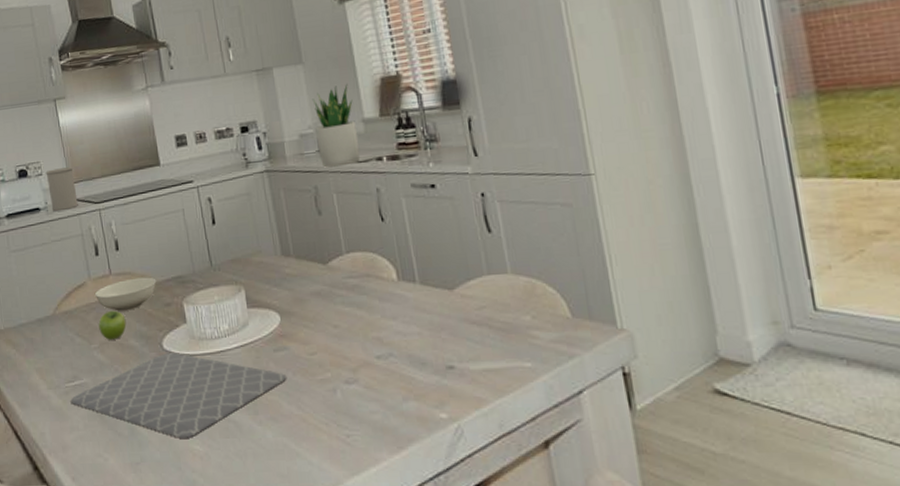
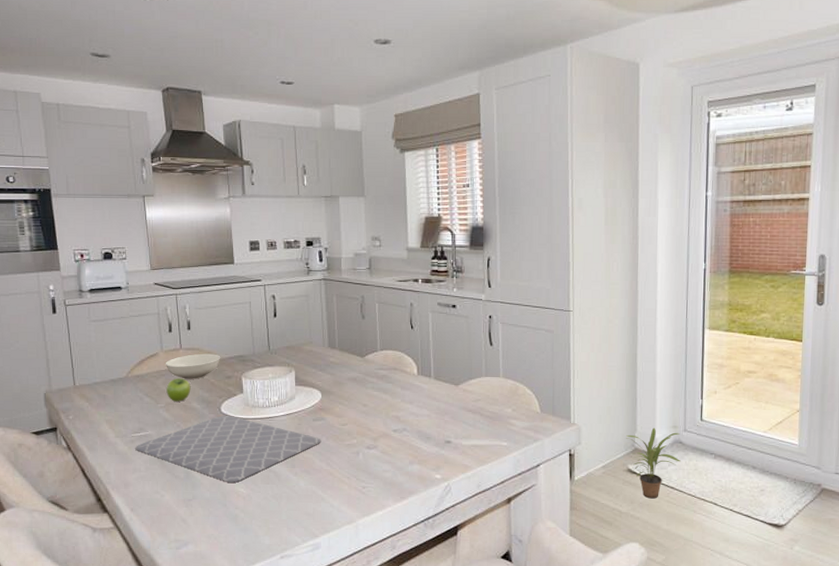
canister: present [45,167,78,212] -> none [129,255,157,292]
planter: present [312,83,360,168] -> none [368,217,401,283]
potted plant: none [703,326,795,432] -> present [626,427,681,499]

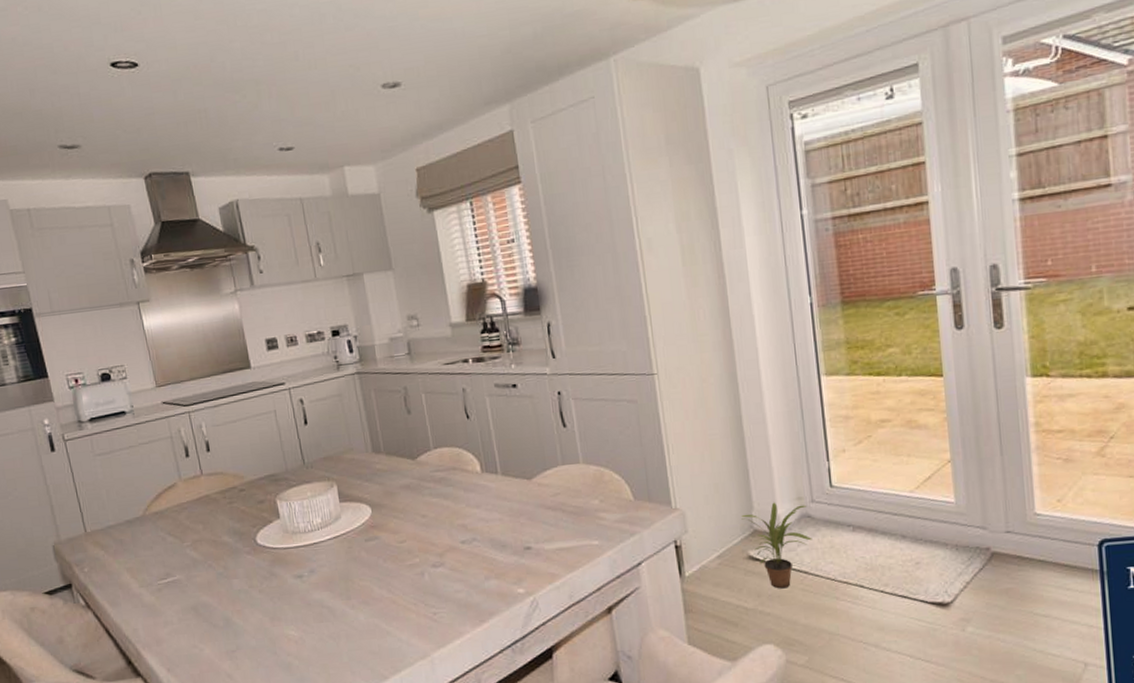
placemat: present [135,415,321,483] -> none [163,546,378,626]
bowl: present [165,353,221,379] -> none [185,476,249,510]
fruit: present [166,378,191,402] -> none [190,509,219,538]

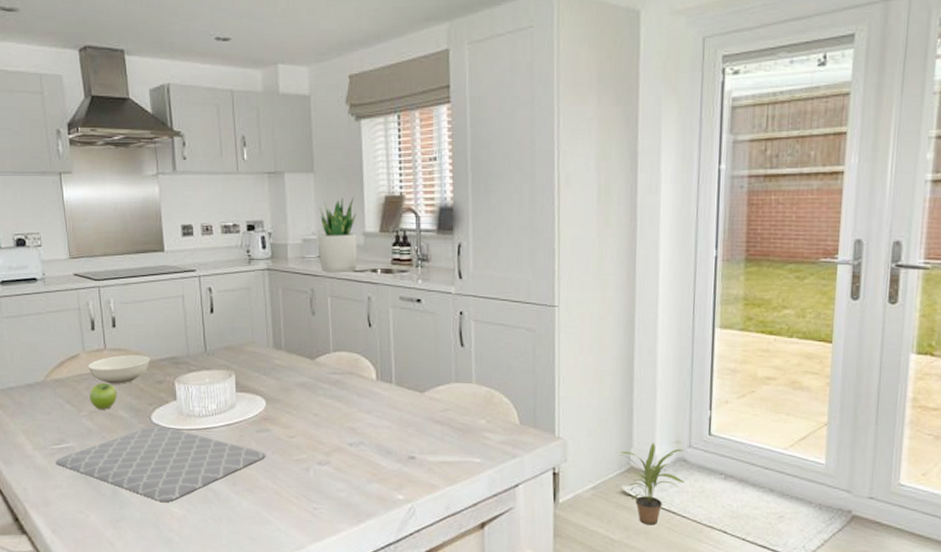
placemat: none [163,546,378,626] -> present [55,425,266,502]
bowl: none [185,476,249,510] -> present [87,354,151,384]
fruit: none [190,509,219,538] -> present [89,382,117,410]
planter: none [402,289,447,370] -> present [319,197,357,273]

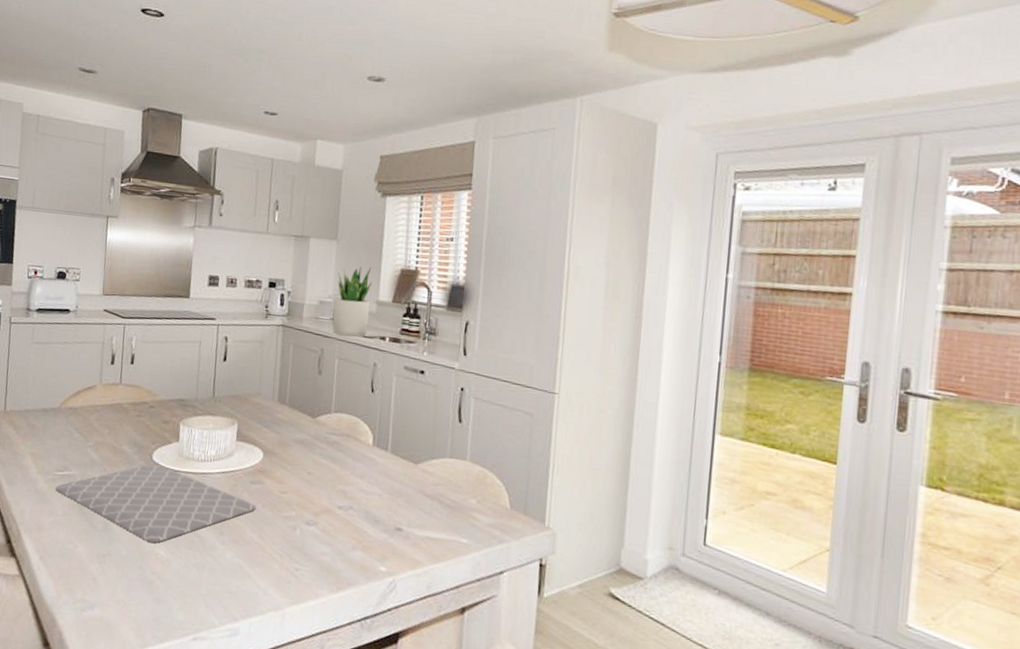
bowl: present [87,354,151,384] -> none [101,391,161,420]
fruit: present [89,382,117,410] -> none [98,415,125,443]
potted plant: present [620,443,685,526] -> none [610,545,676,635]

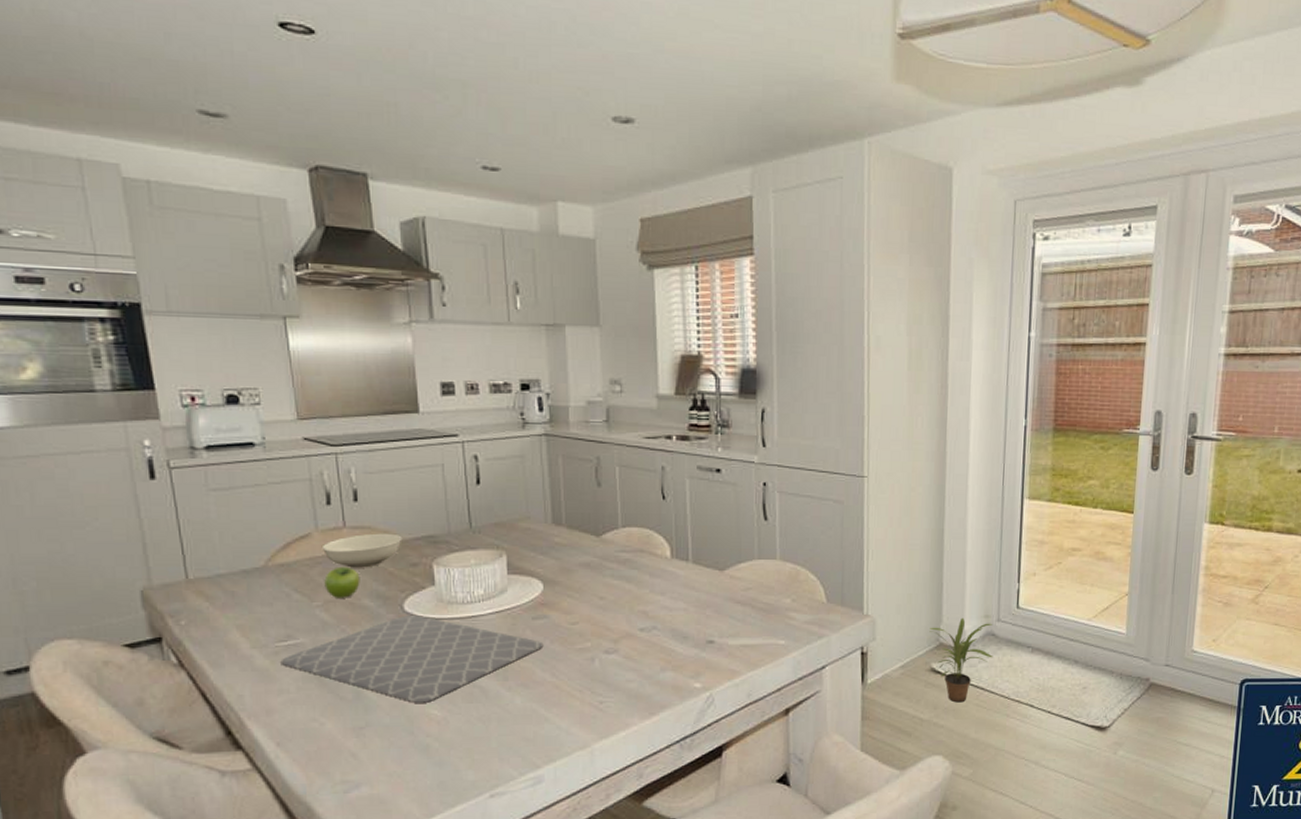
fruit: none [98,415,125,443] -> present [324,566,360,598]
bowl: none [101,391,161,420] -> present [321,533,403,568]
planter: present [332,266,373,337] -> none [605,355,649,440]
potted plant: none [610,545,676,635] -> present [929,617,993,703]

